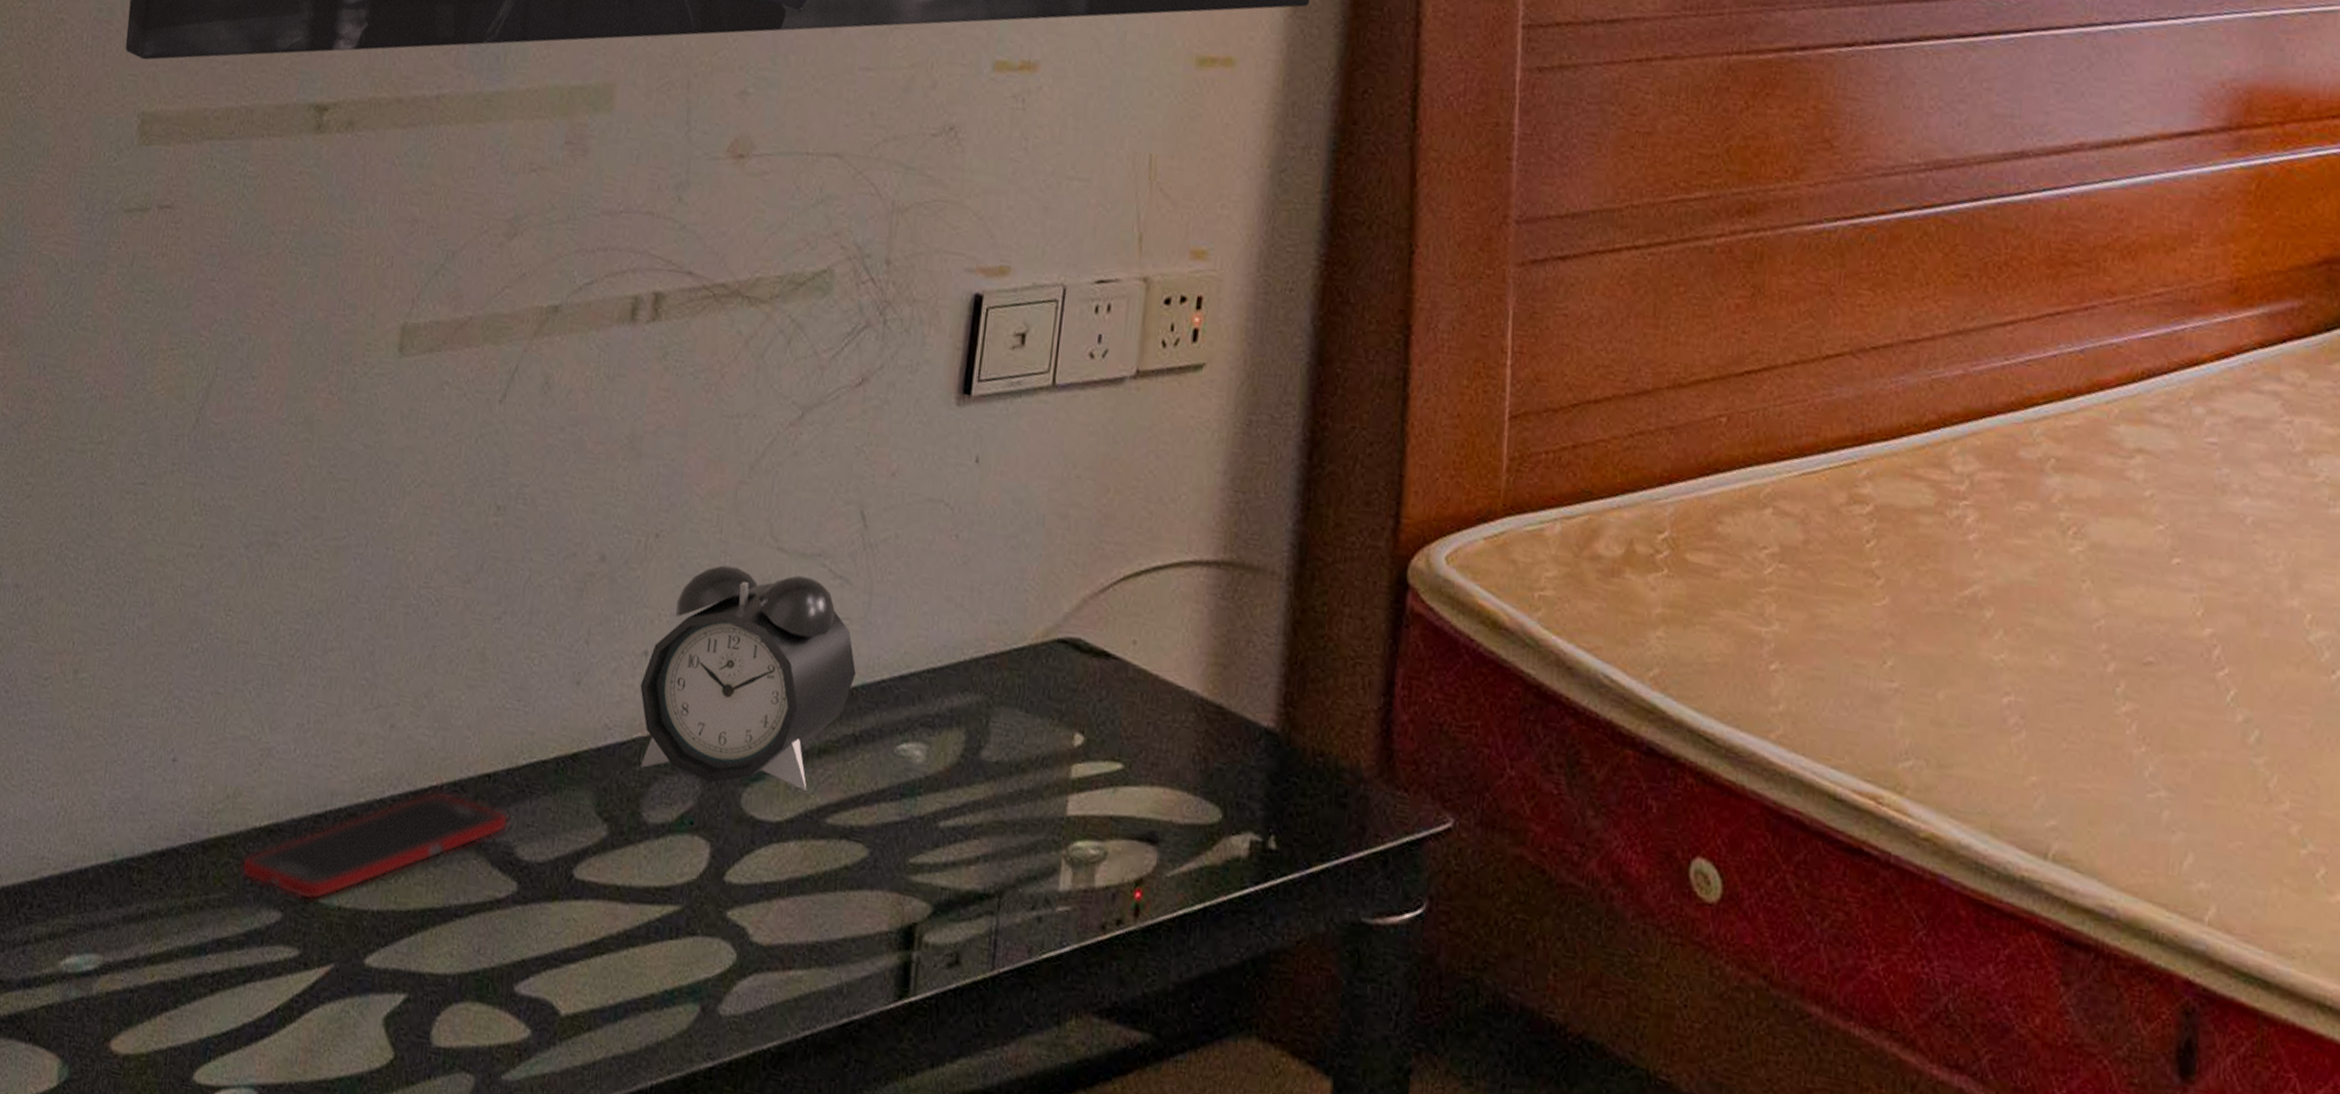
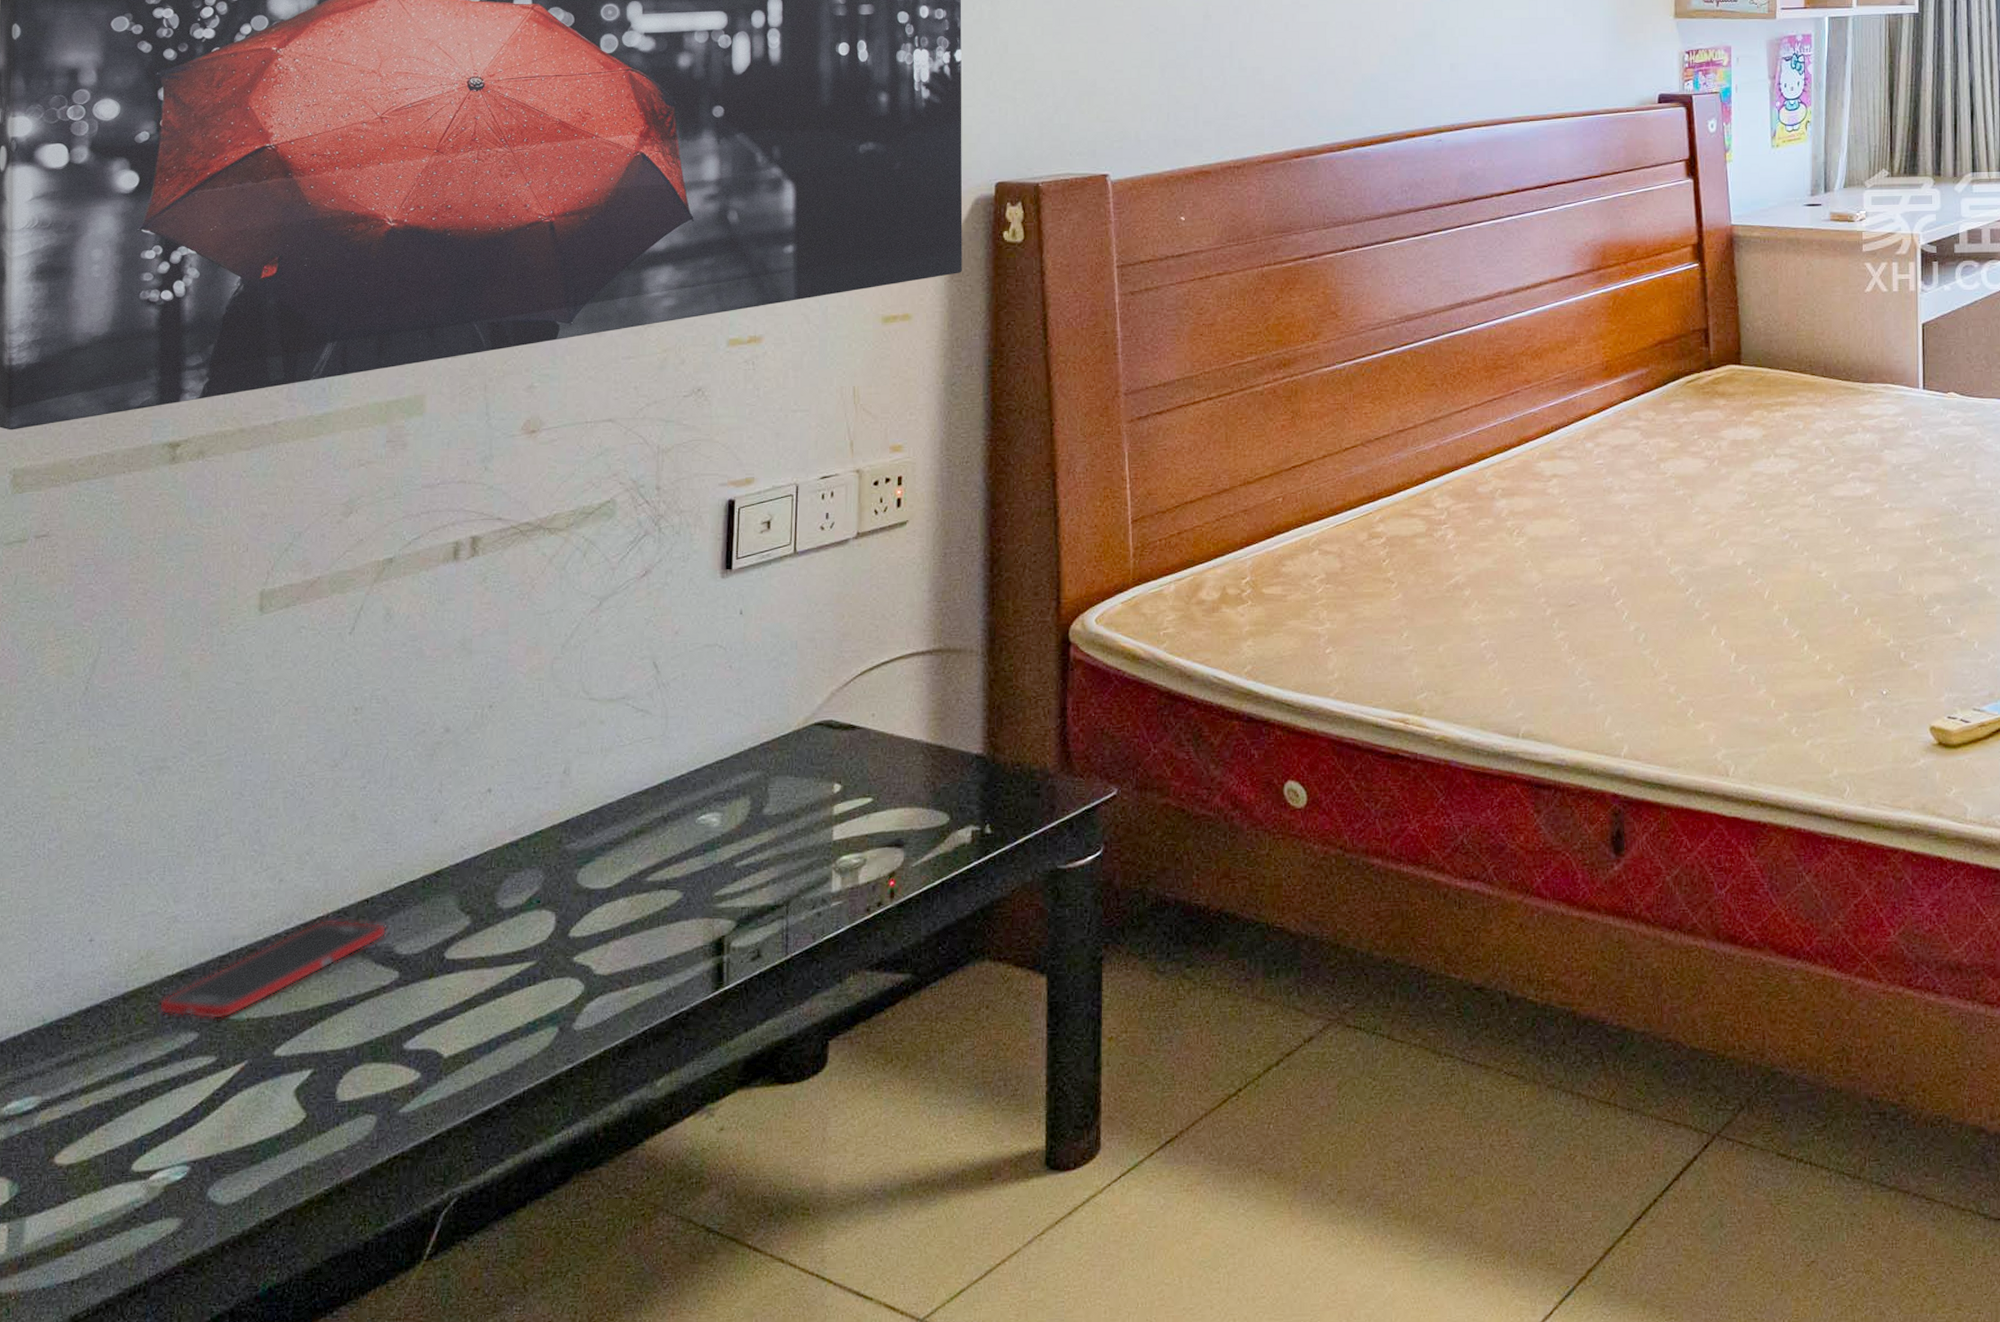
alarm clock: present [640,565,856,790] -> none [487,715,660,871]

